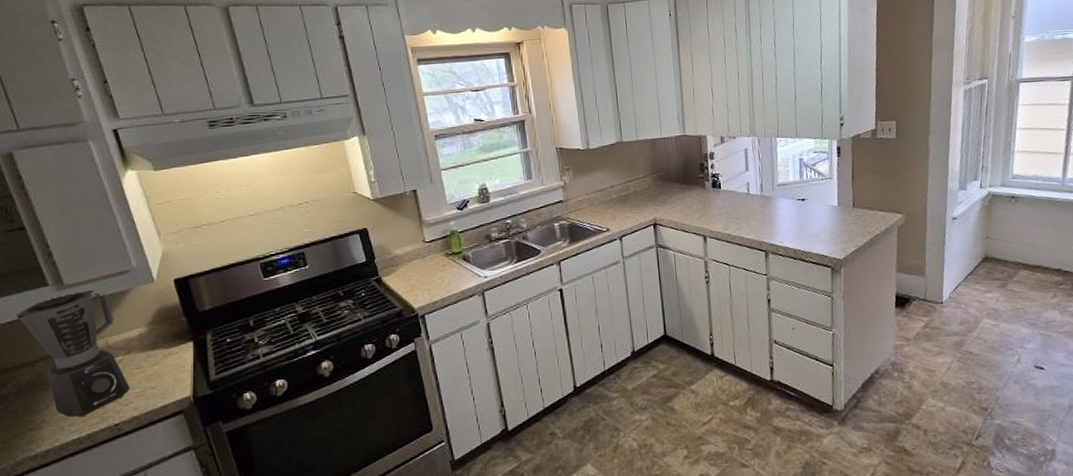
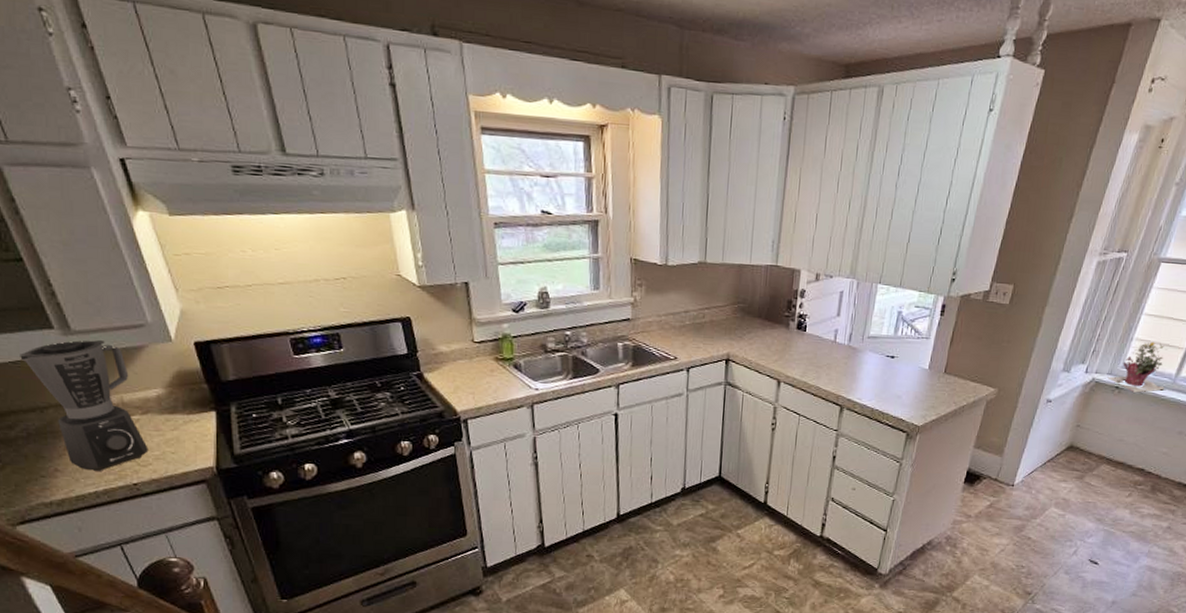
potted flower: none [1001,151,1057,199] -> present [1107,341,1165,393]

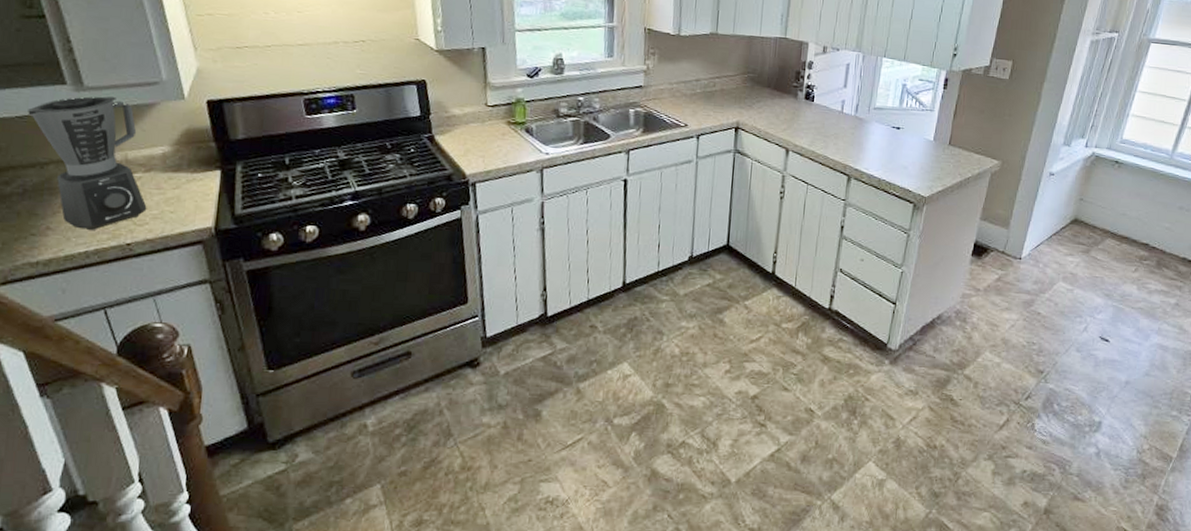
potted flower: present [1107,341,1165,393] -> none [1107,118,1163,168]

